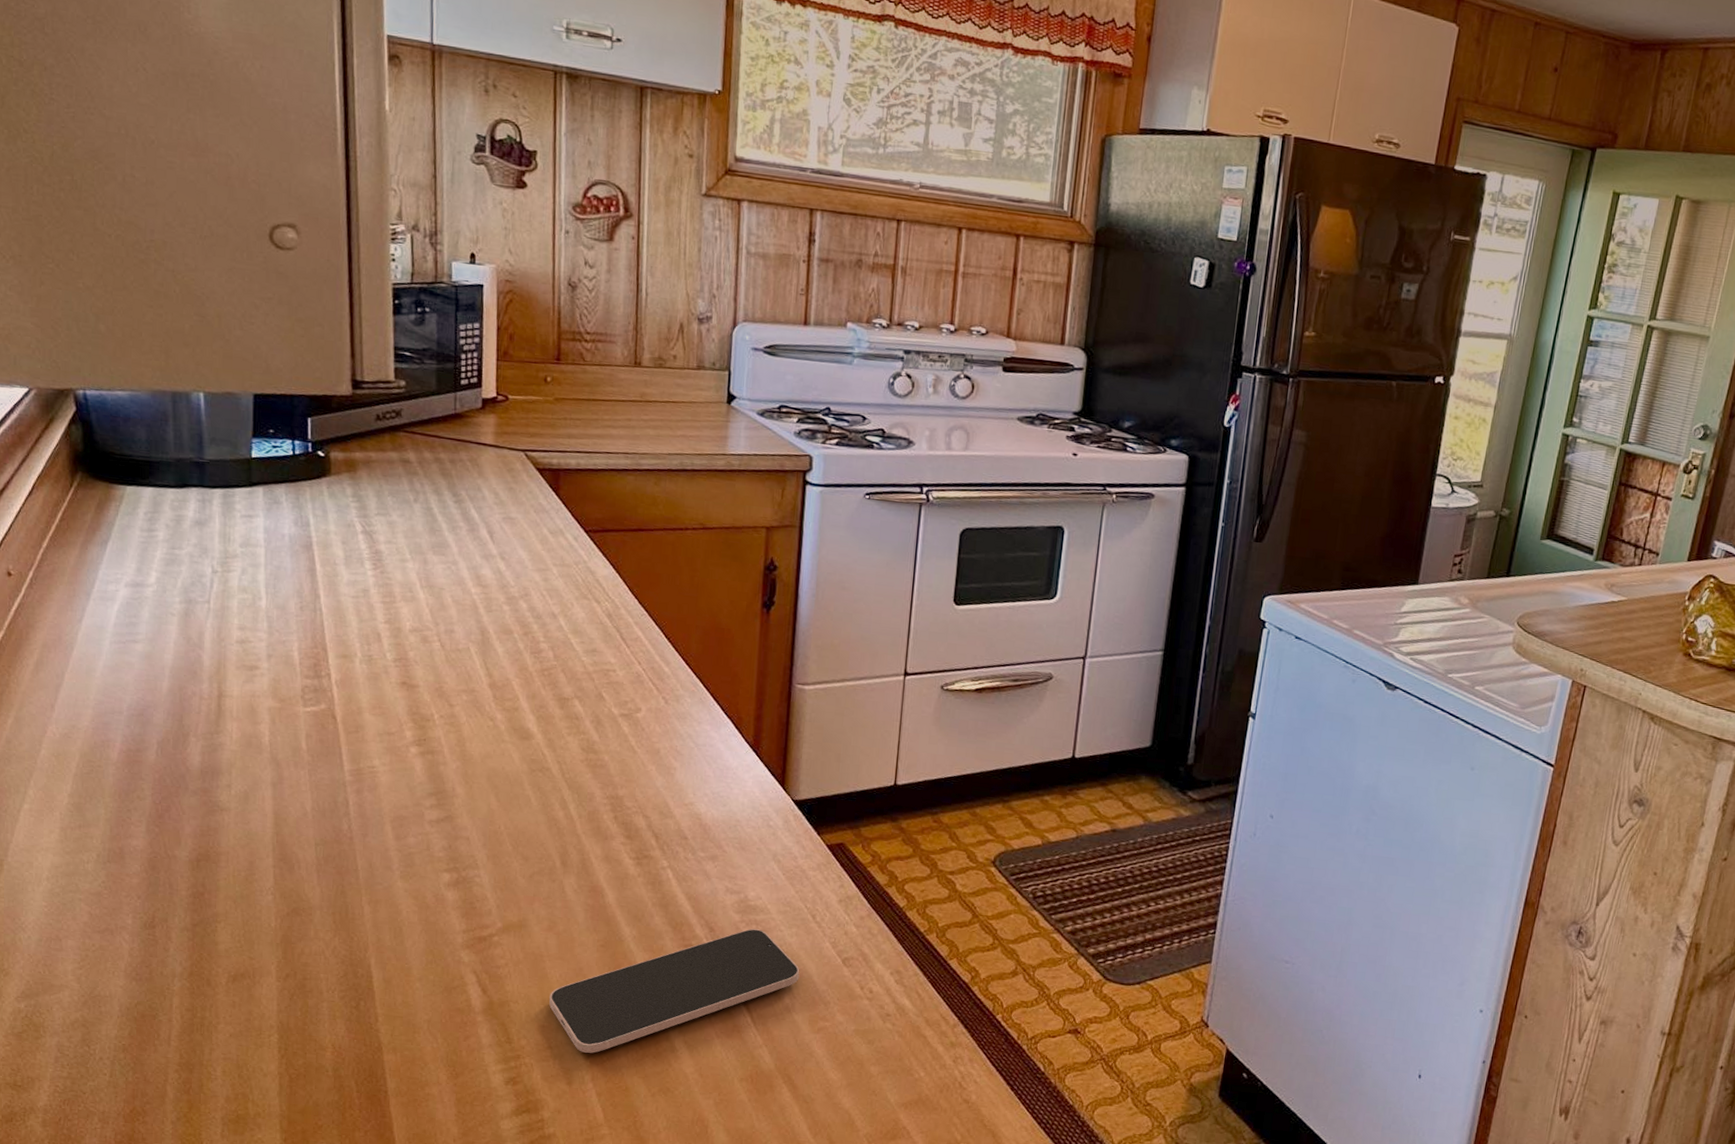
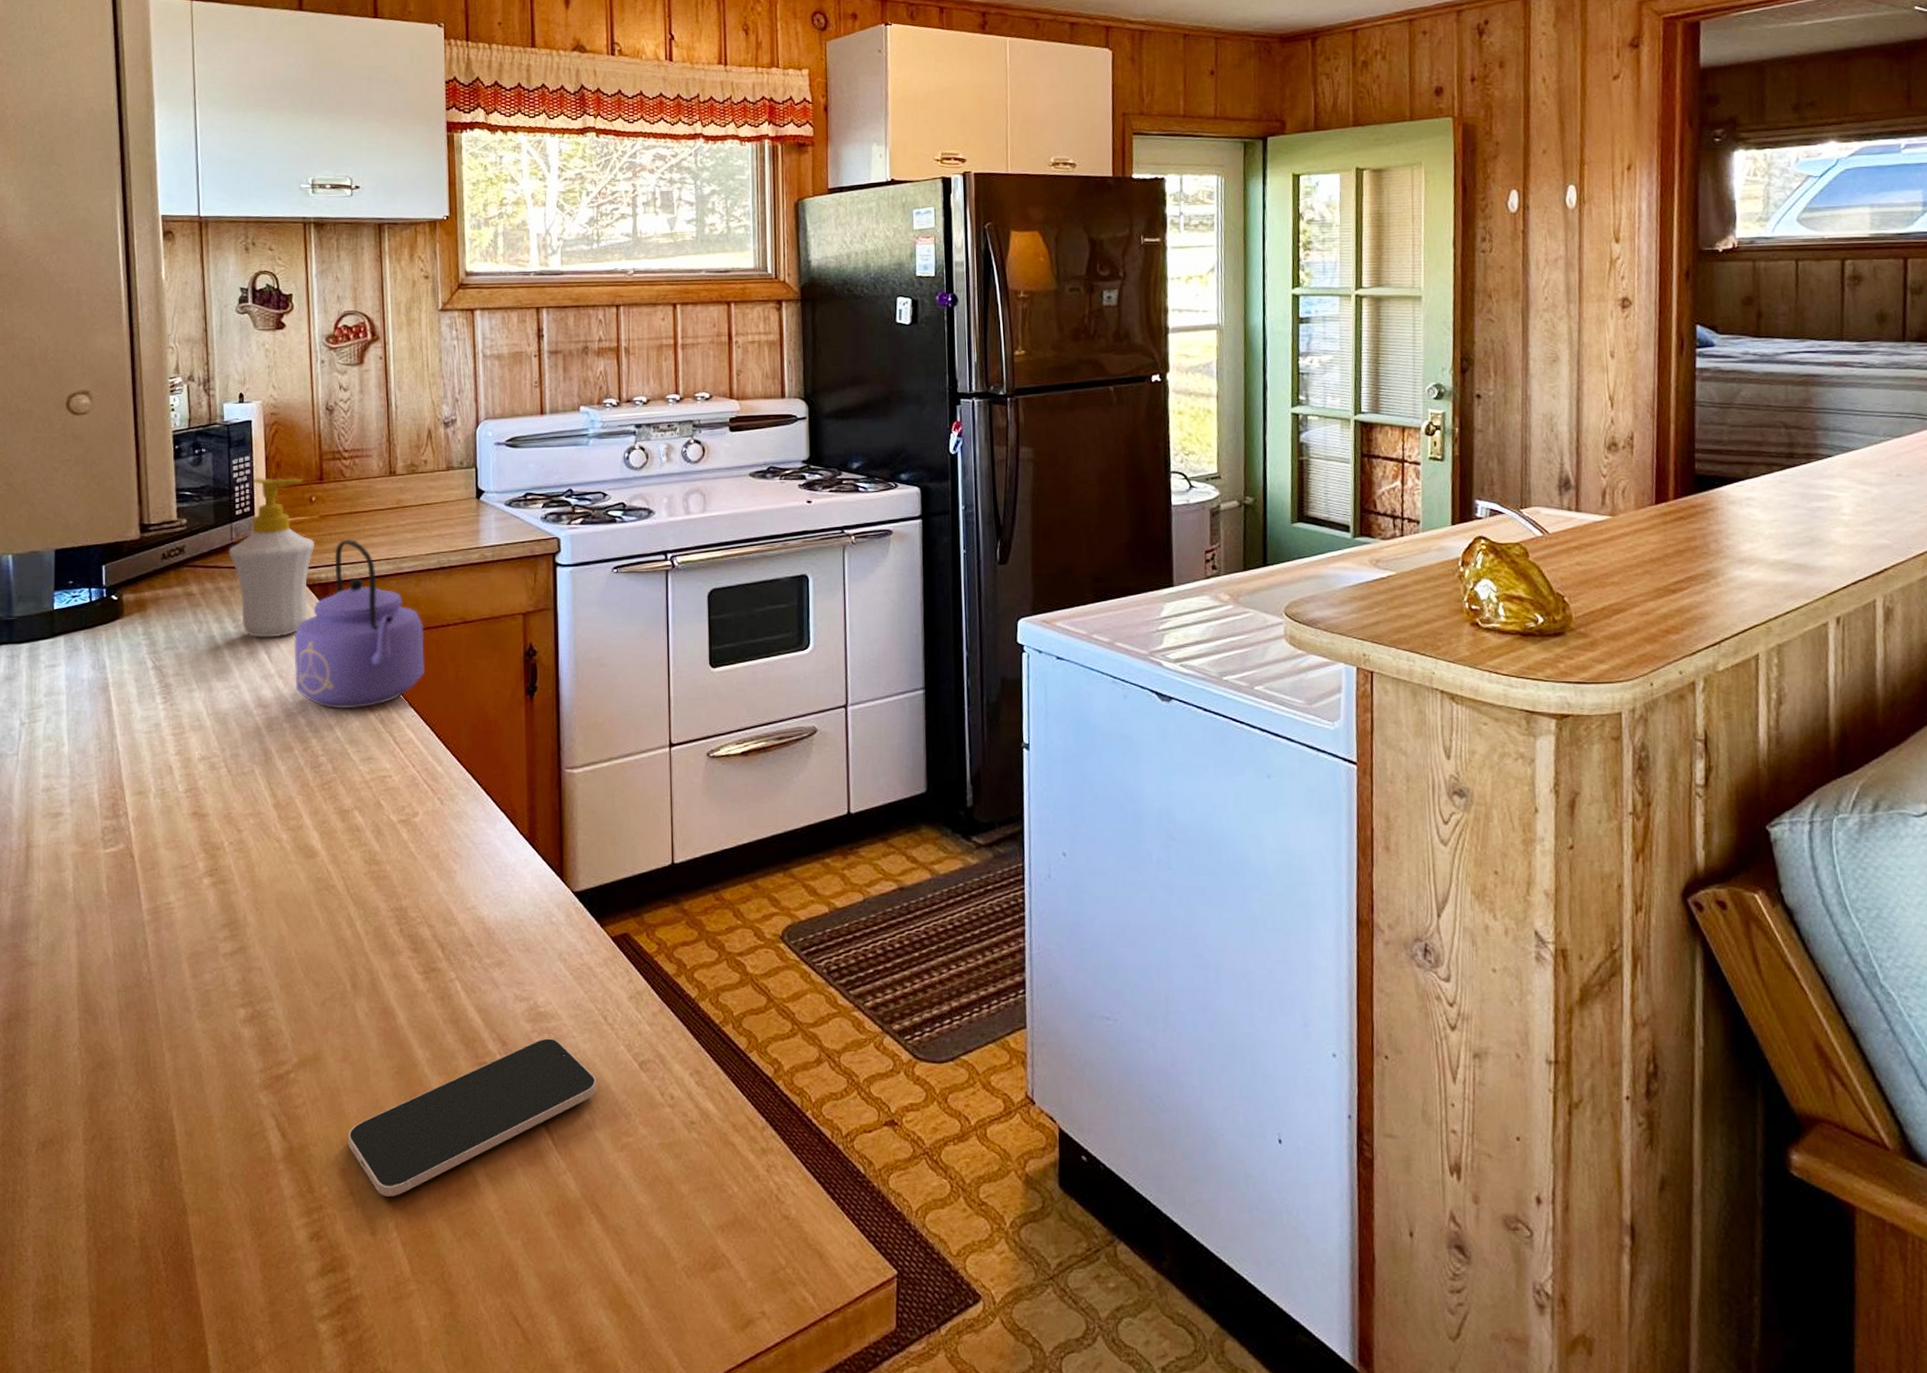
soap bottle: none [451,347,547,519] -> present [228,477,314,638]
kettle: none [518,426,660,601] -> present [294,538,425,709]

